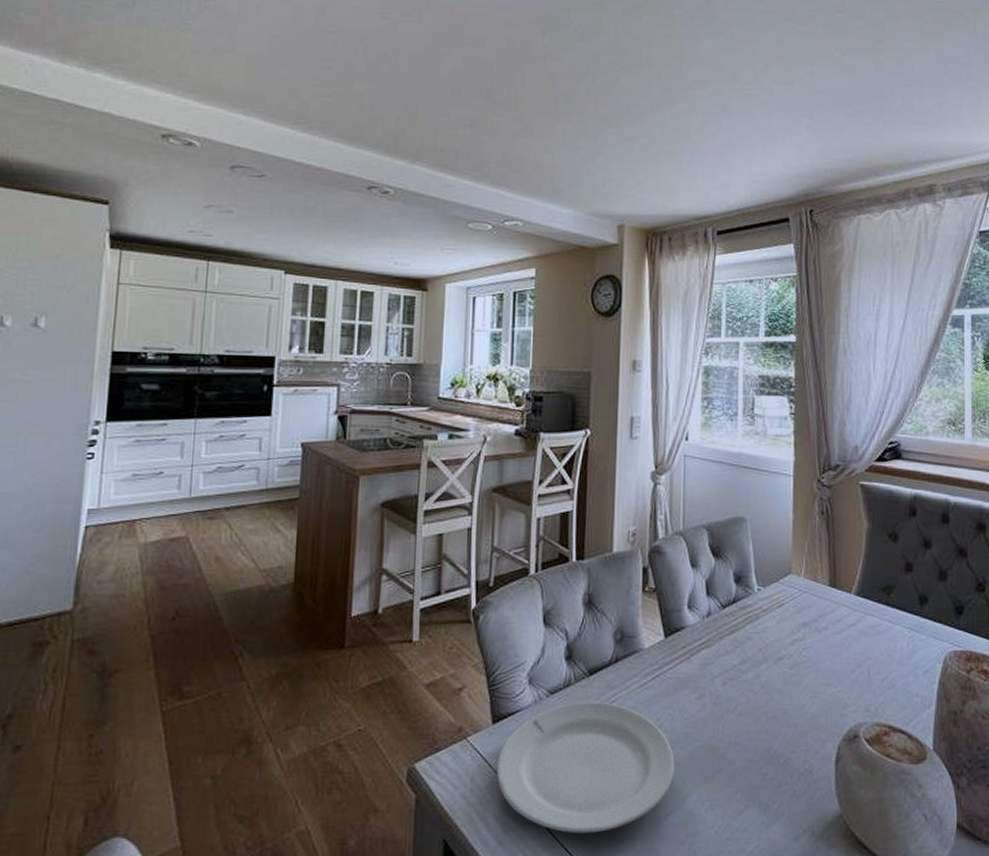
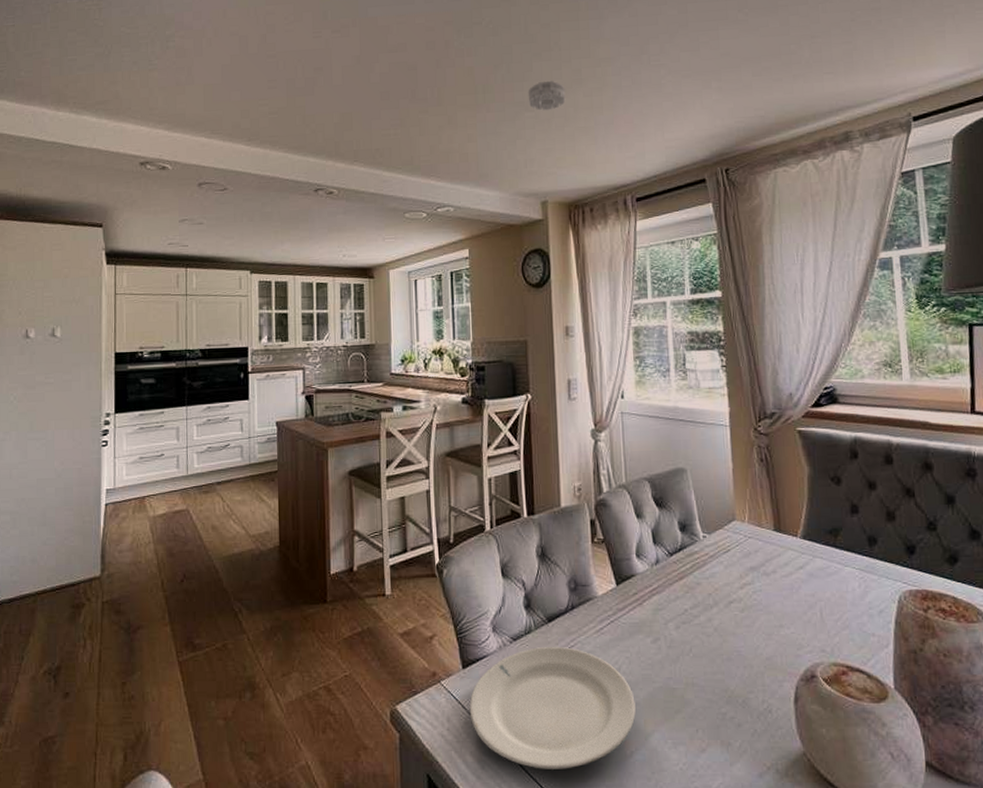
smoke detector: none [612,97,653,129] -> present [528,80,566,111]

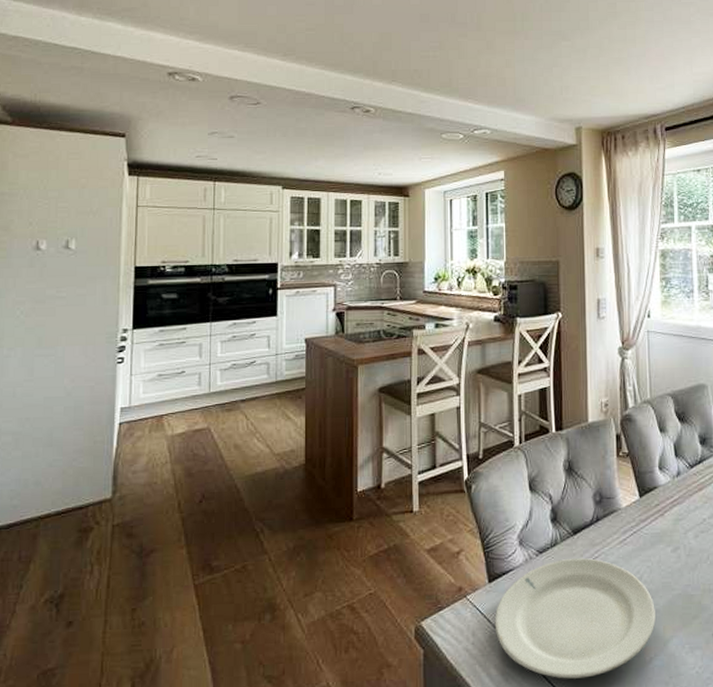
smoke detector: present [528,80,566,111] -> none [565,12,601,41]

